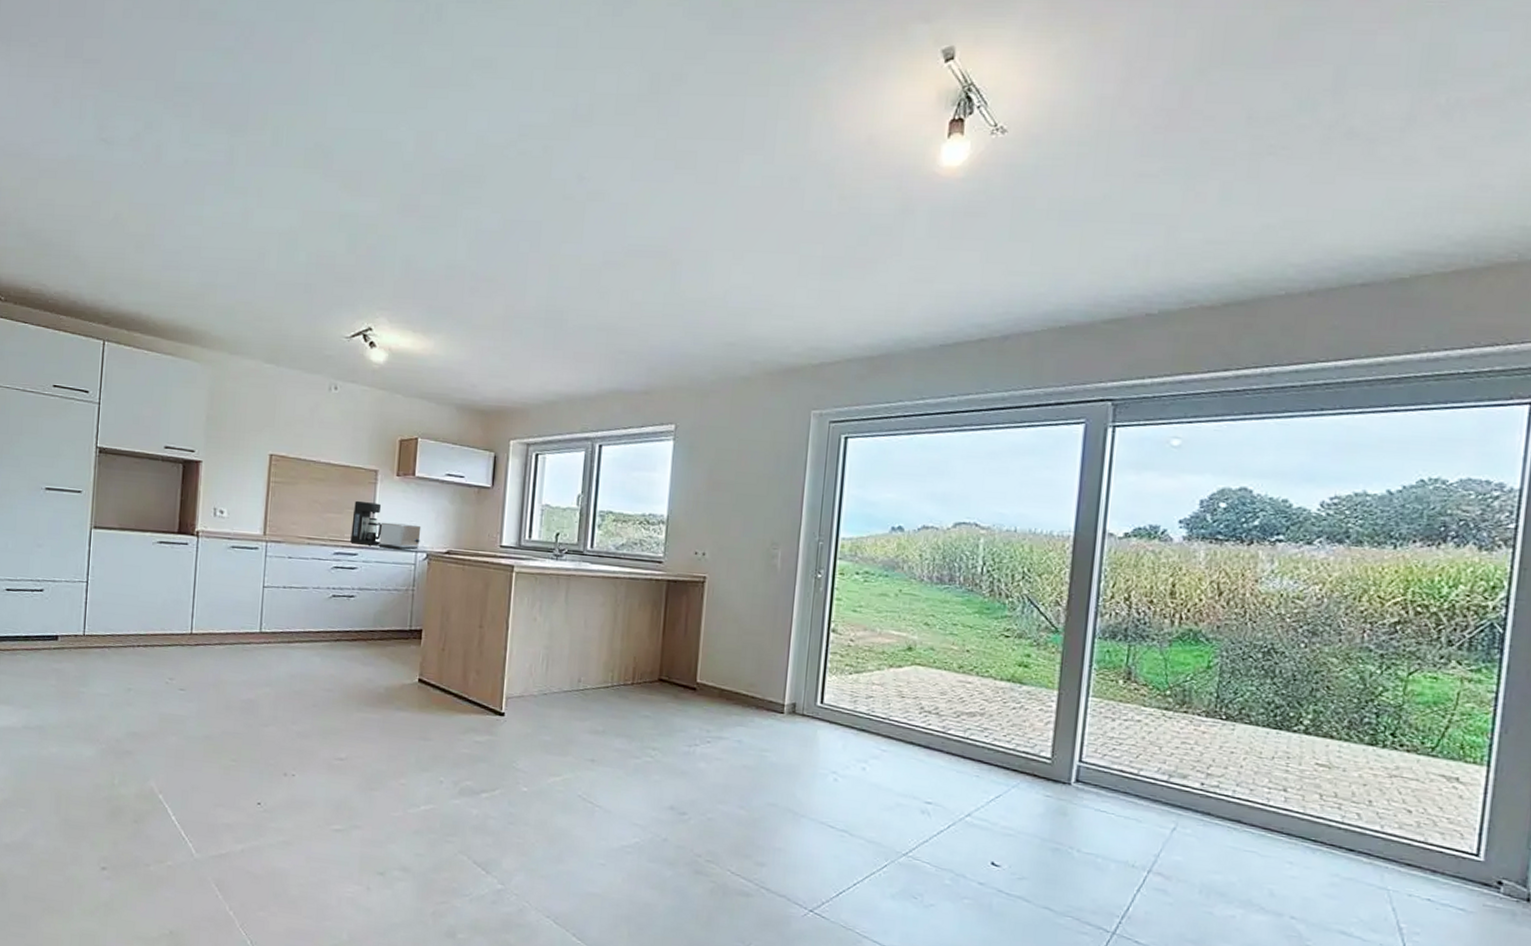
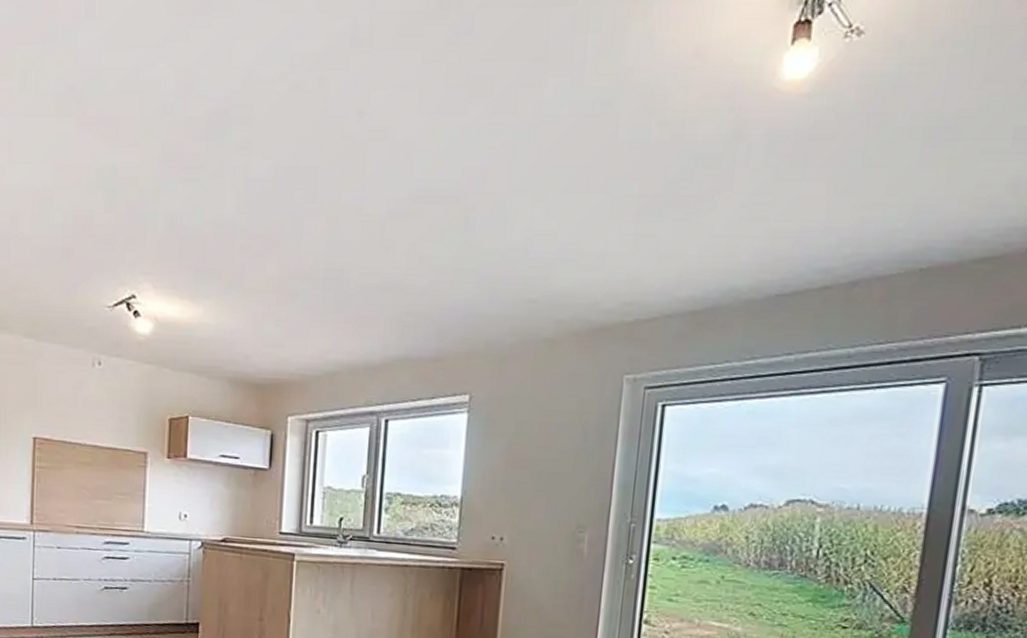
coffee maker: present [350,500,382,546] -> none [121,485,153,534]
toaster: present [379,522,421,550] -> none [151,508,195,538]

